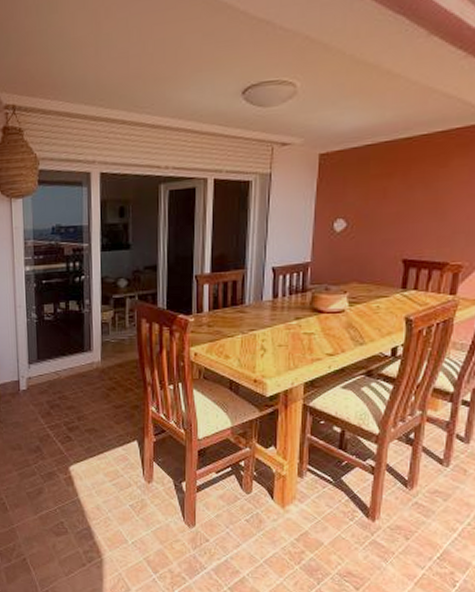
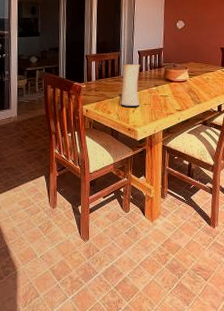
vase: none [244,286,275,349] -> present [121,64,141,107]

